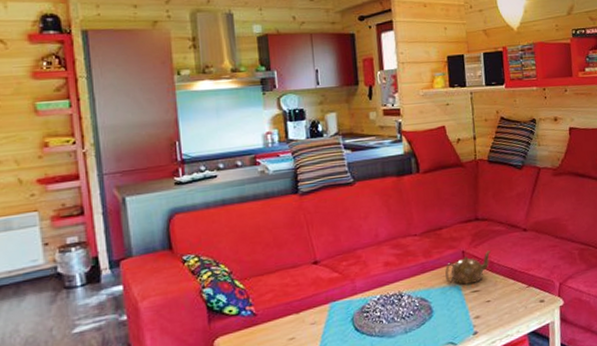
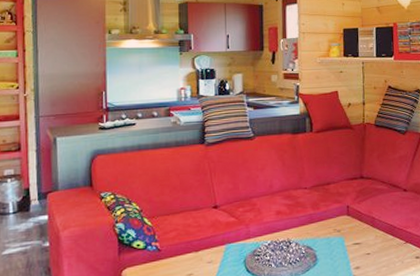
teapot: present [445,250,491,285] -> none [331,207,373,237]

